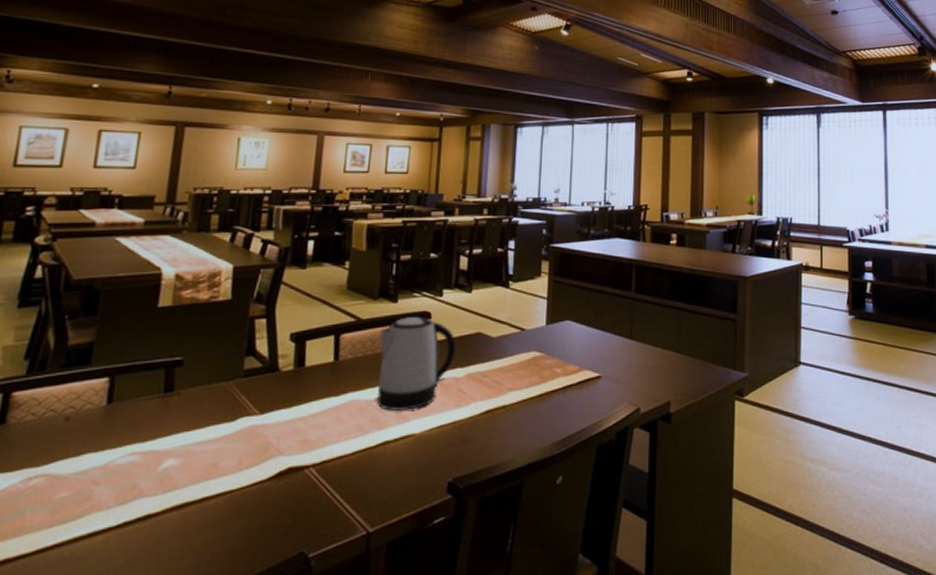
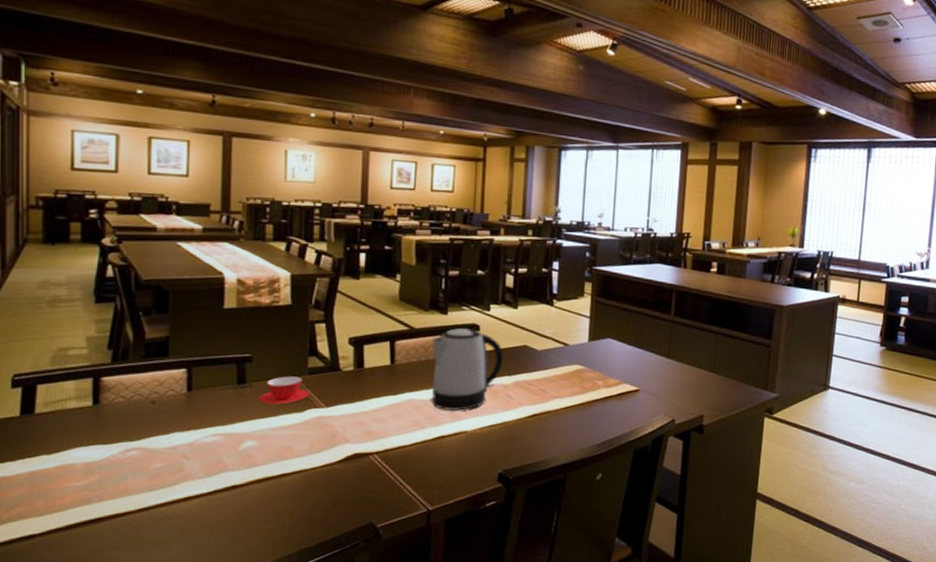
teacup: none [185,380,243,414] -> present [258,376,309,405]

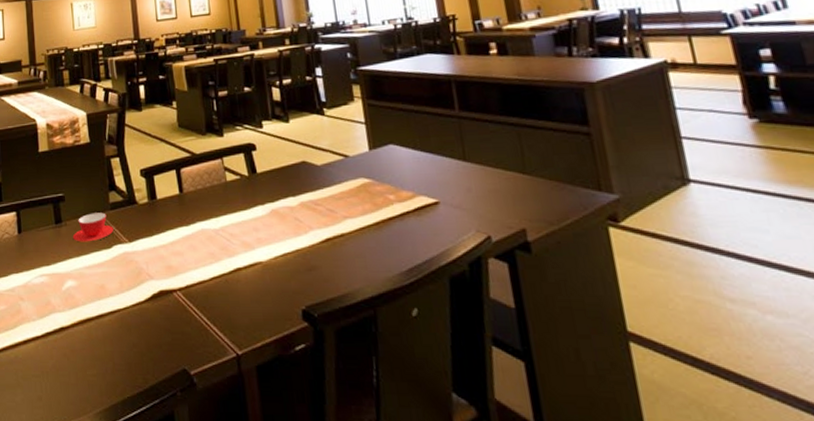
kettle: present [432,328,504,412] -> none [213,148,285,240]

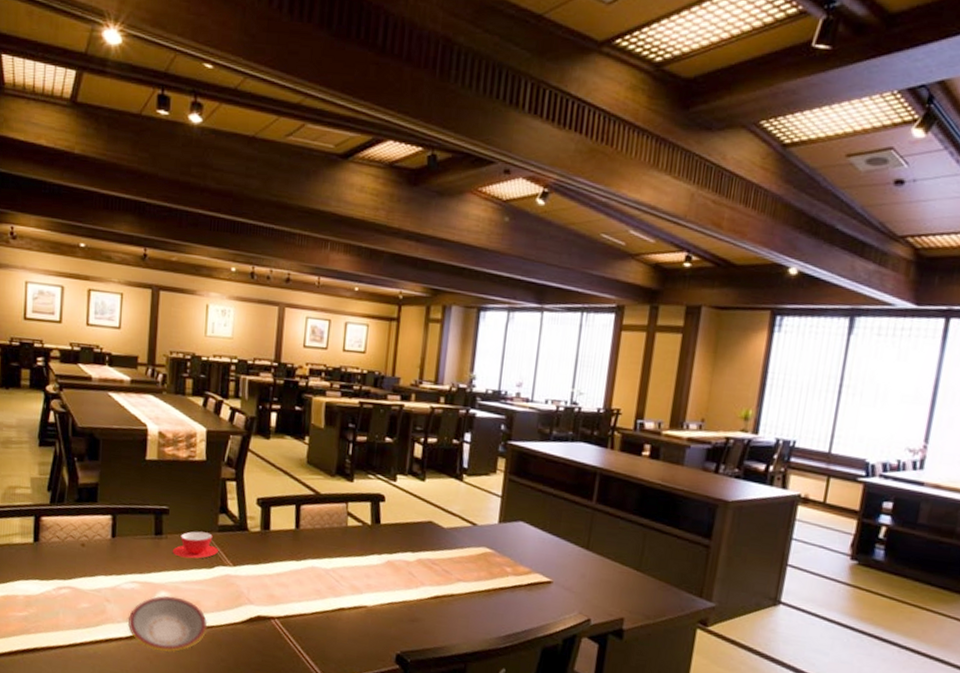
plate: none [42,284,116,344] -> present [127,596,208,652]

